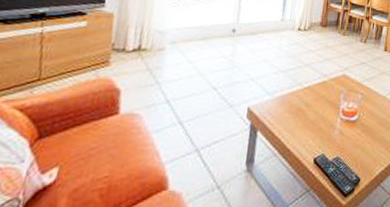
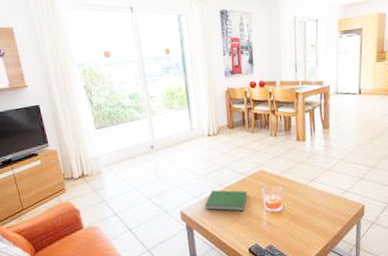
hardcover book: none [277,88,325,116] -> present [205,190,247,212]

